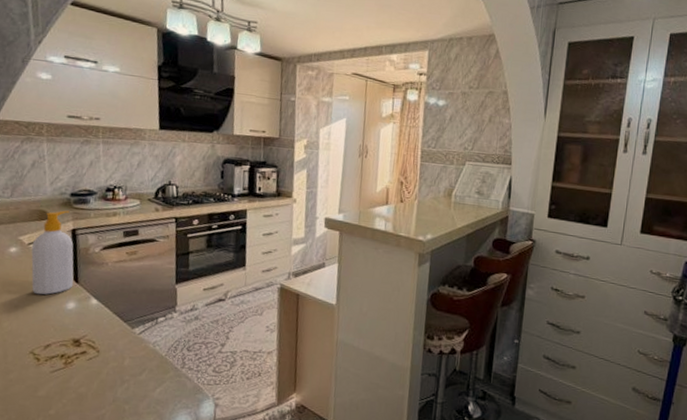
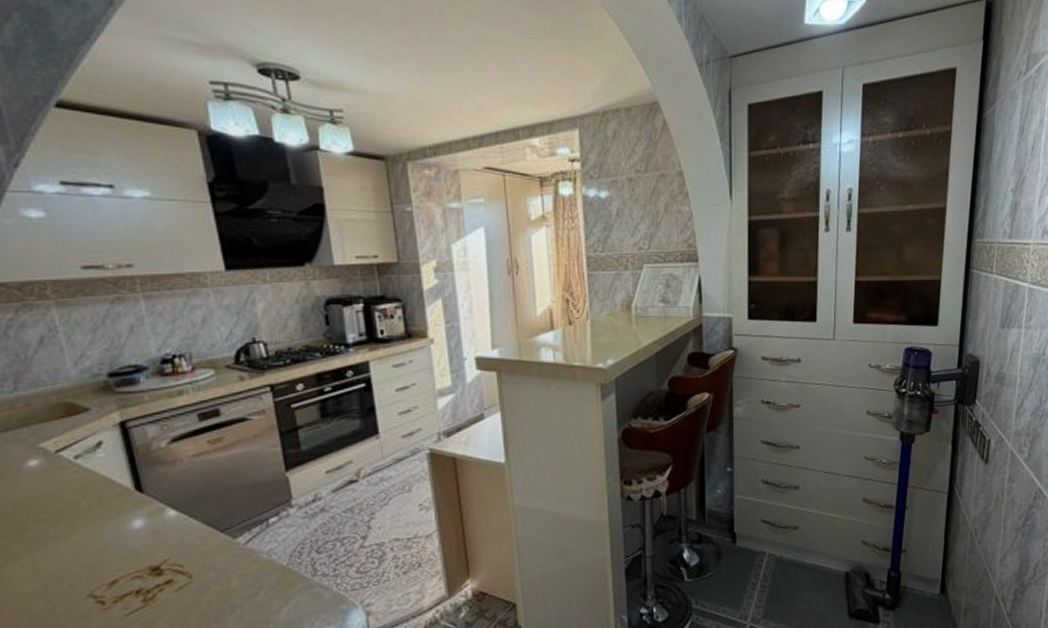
soap bottle: present [31,210,74,295] -> none [61,397,137,518]

